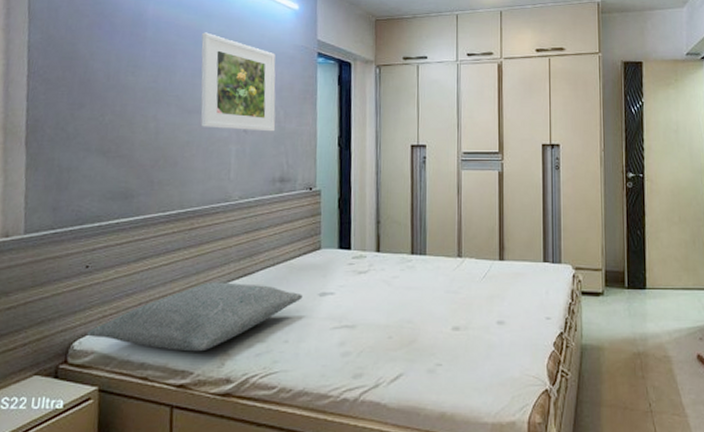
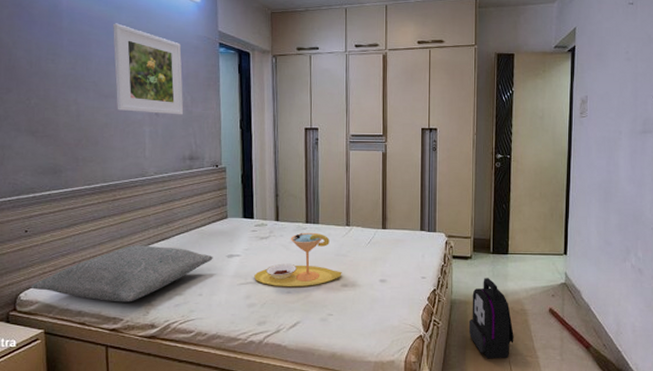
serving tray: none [350,265,453,332] -> present [254,232,342,288]
backpack: none [603,318,657,419] -> present [468,278,514,359]

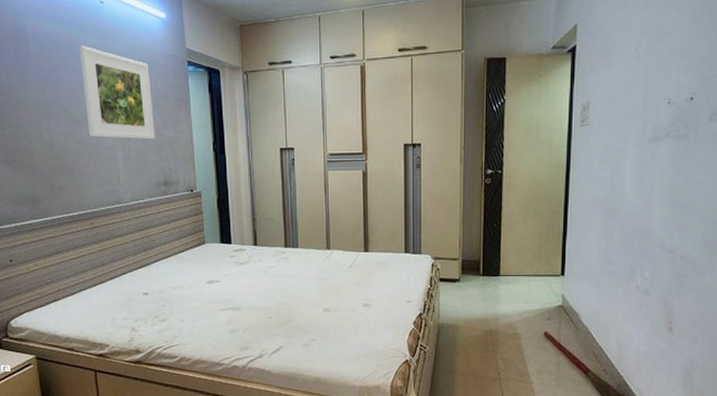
pillow: present [31,245,213,302] -> none [20,272,193,329]
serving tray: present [254,232,342,288] -> none [235,256,324,313]
backpack: present [468,278,514,359] -> none [457,301,506,384]

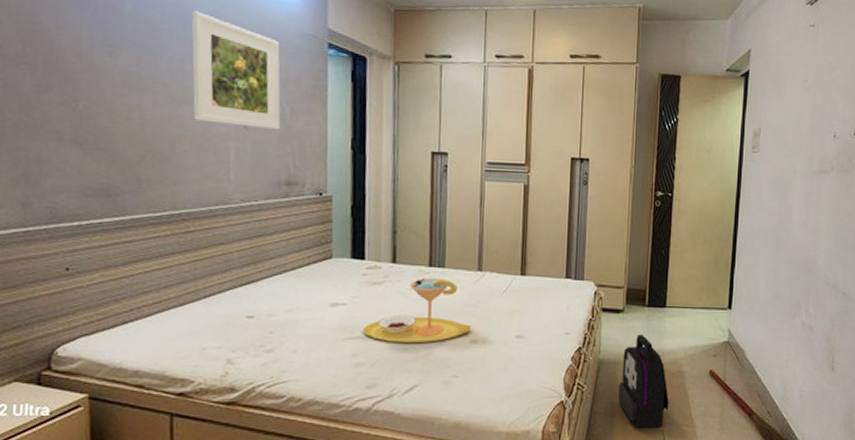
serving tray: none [235,256,324,313] -> present [363,277,471,344]
backpack: none [457,301,506,384] -> present [617,335,669,429]

